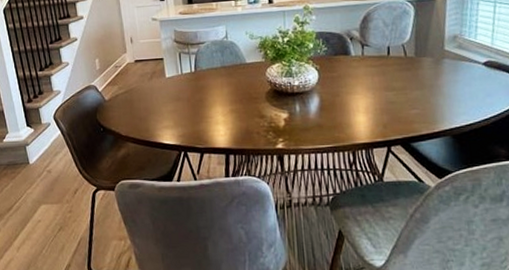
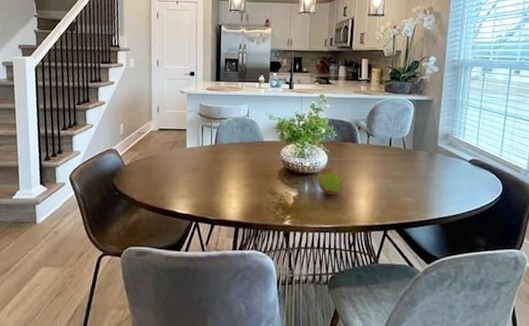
fruit: none [308,84,339,113] -> present [317,167,344,194]

